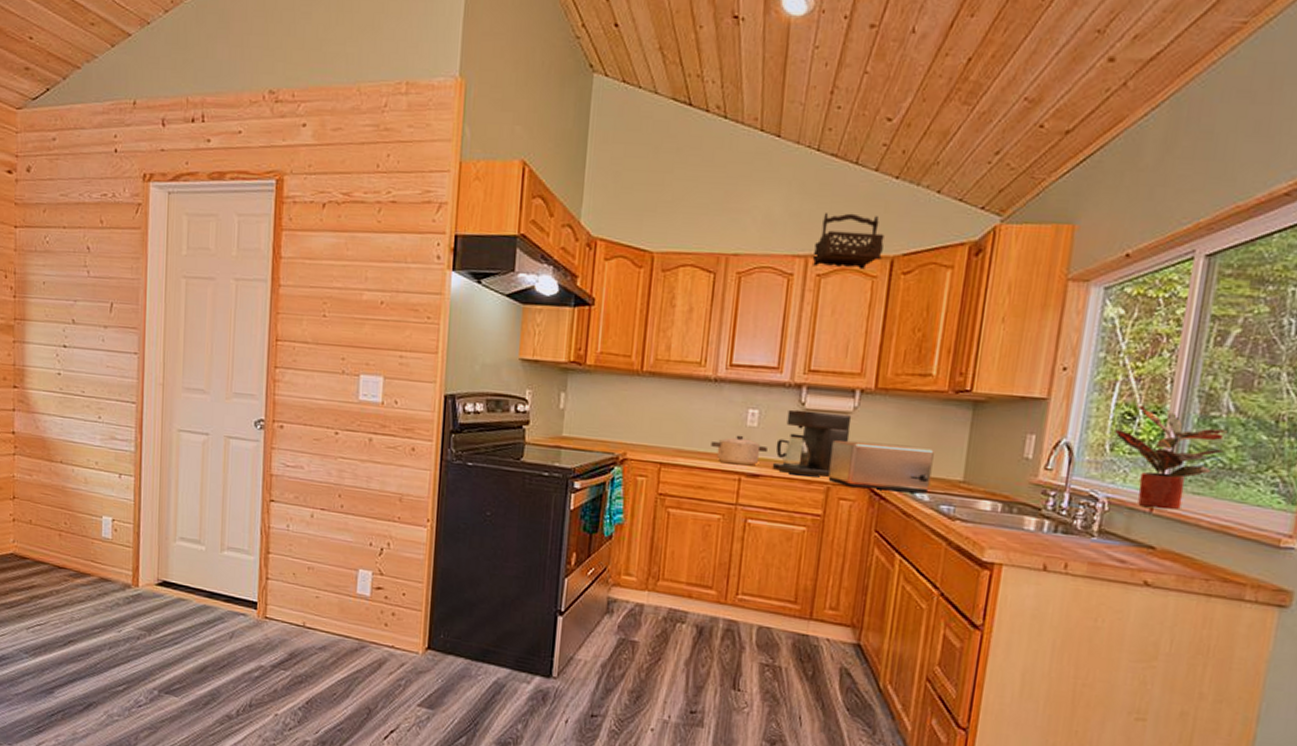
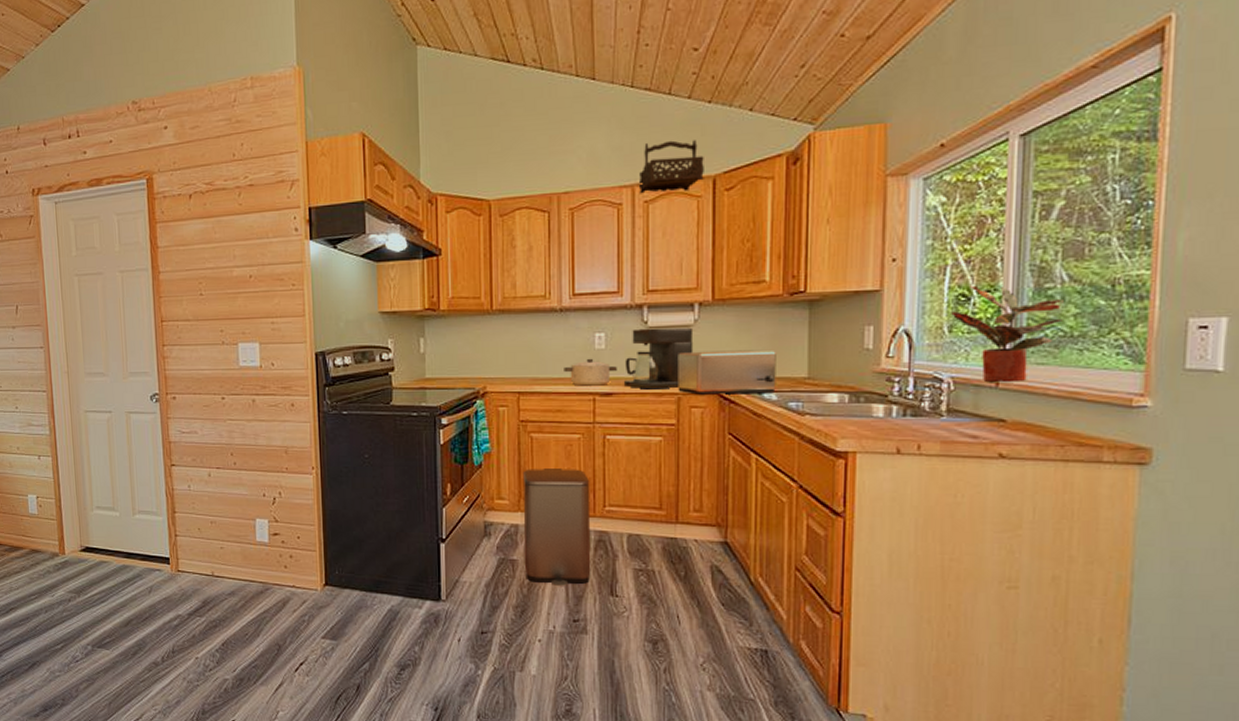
pedal bin: none [645,546,725,676] -> present [522,469,591,587]

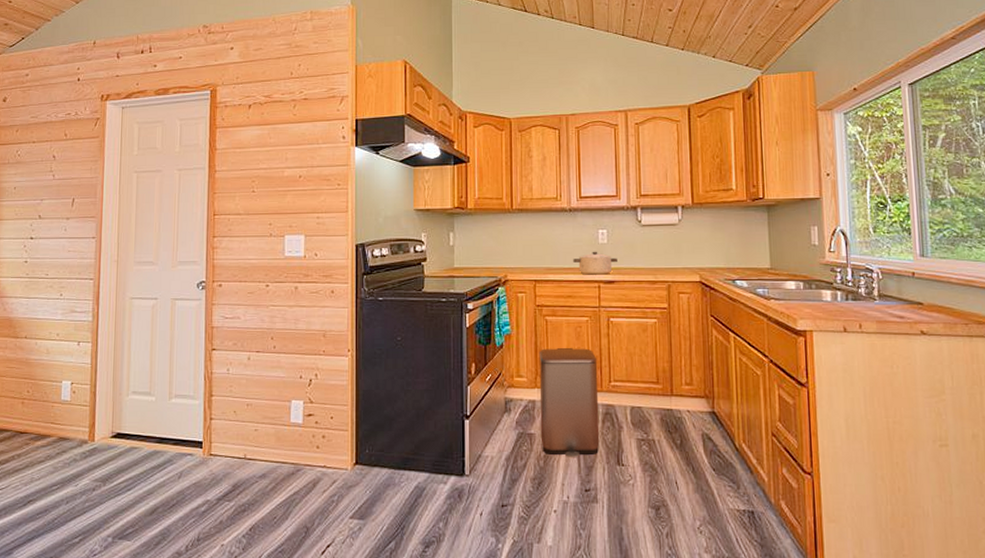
coffee maker: present [623,327,694,390] -> none [623,226,679,278]
decorative basket: present [638,140,704,194] -> none [630,77,681,118]
toaster: present [678,350,776,396] -> none [666,245,746,284]
potted plant: present [951,285,1064,383] -> none [874,195,955,273]

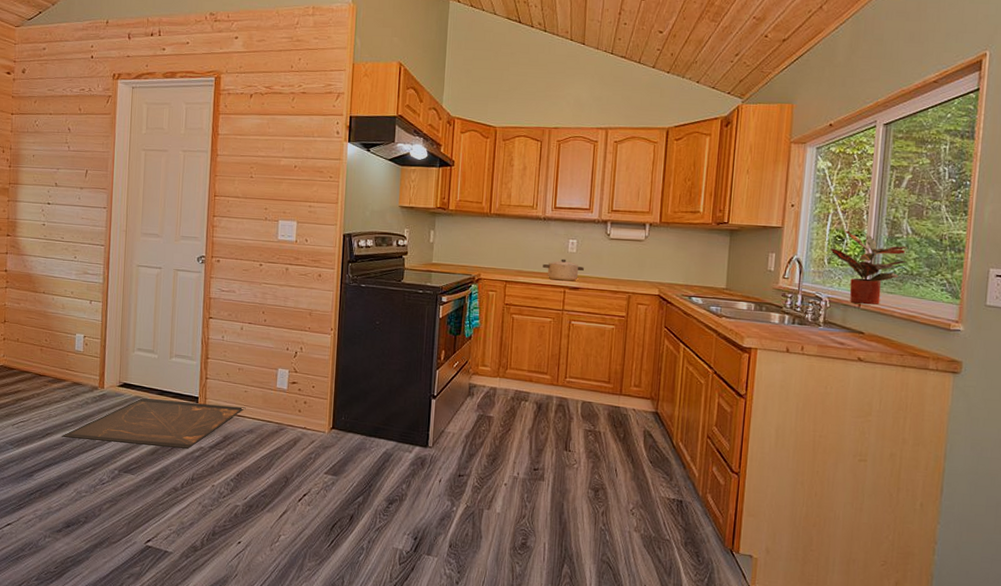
doormat: none [46,448,257,503] -> present [62,398,246,449]
pedal bin: present [539,348,600,458] -> none [498,343,556,441]
potted plant: none [874,195,955,273] -> present [830,230,908,305]

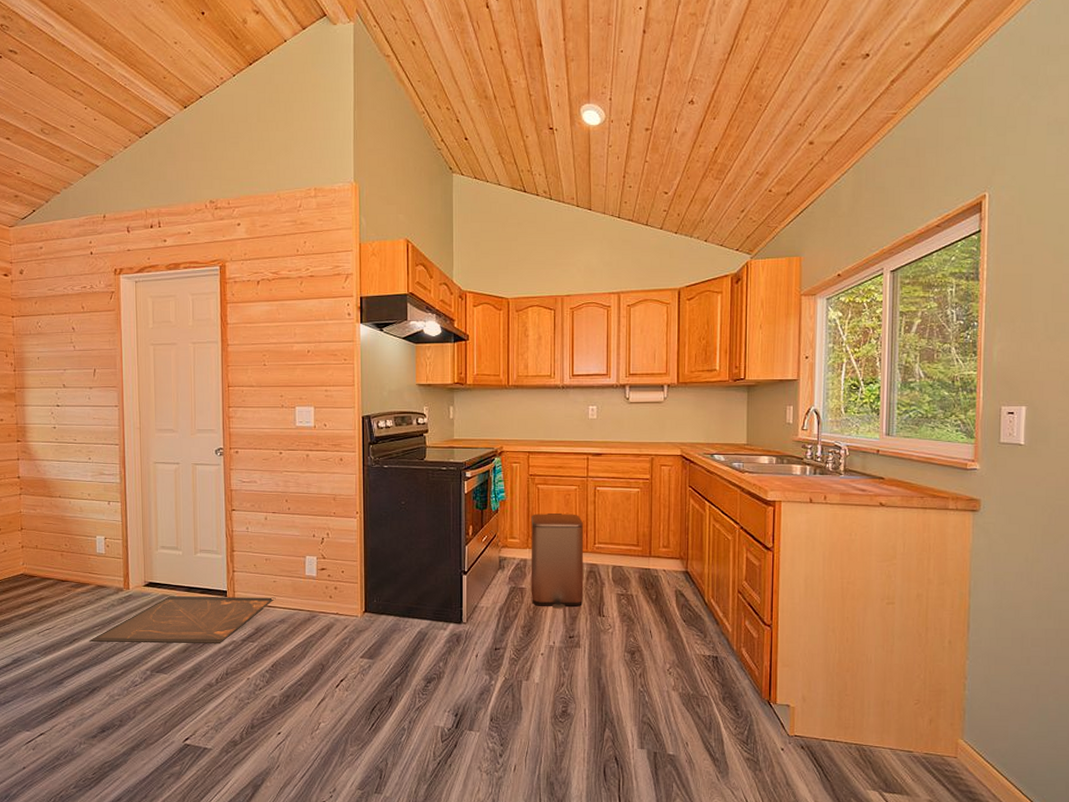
pedal bin: none [498,343,556,441] -> present [531,513,584,610]
cooking pot: present [543,259,584,282] -> none [564,426,605,448]
potted plant: present [830,230,908,305] -> none [846,378,921,450]

